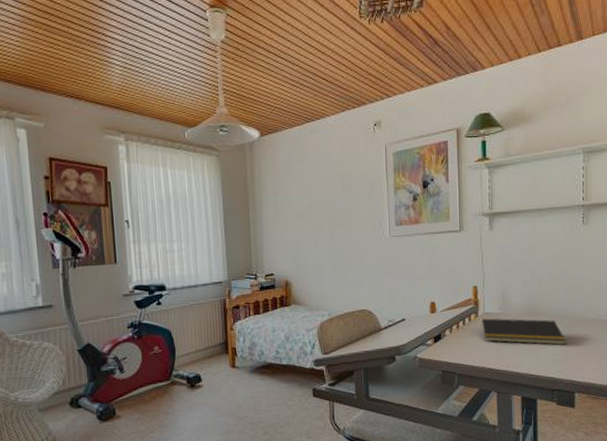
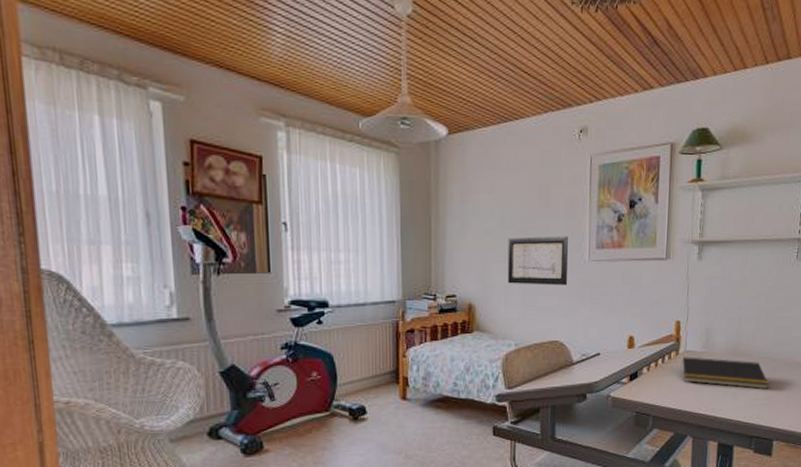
wall art: none [317,216,372,261] -> present [507,236,569,285]

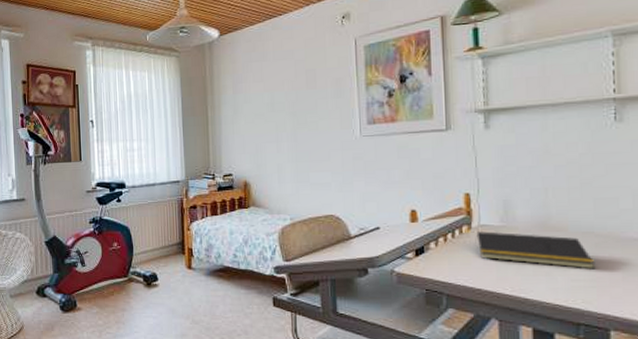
wall art: present [507,236,569,285] -> none [278,114,340,162]

